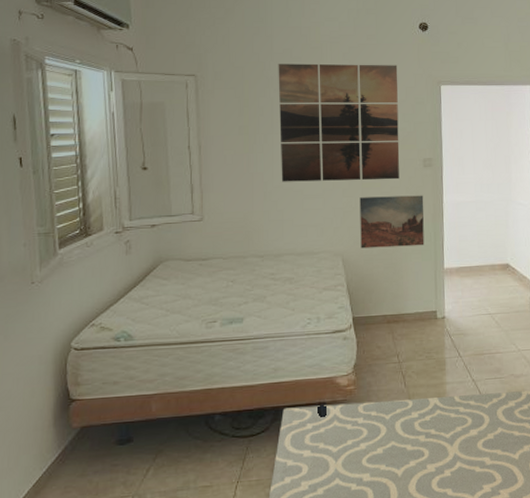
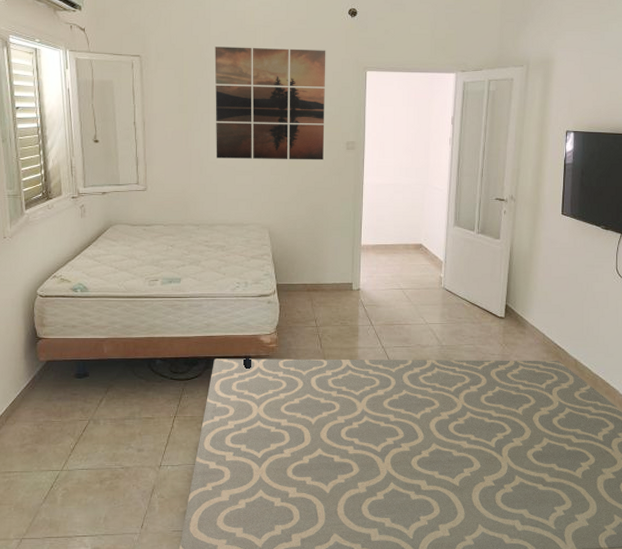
wall art: present [359,195,425,249] -> none [286,176,345,223]

